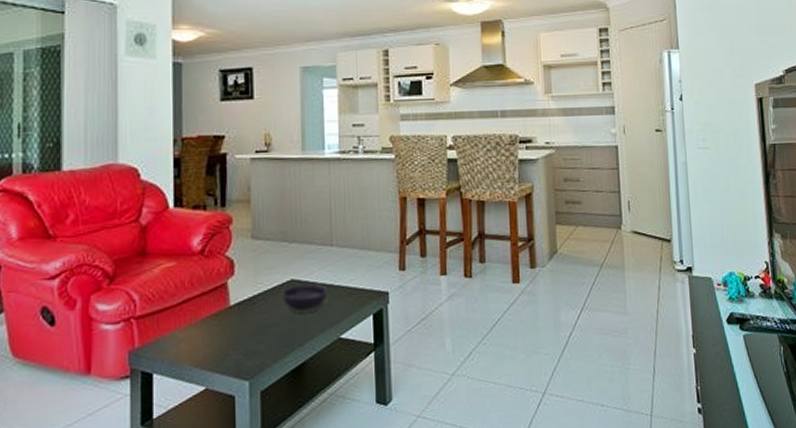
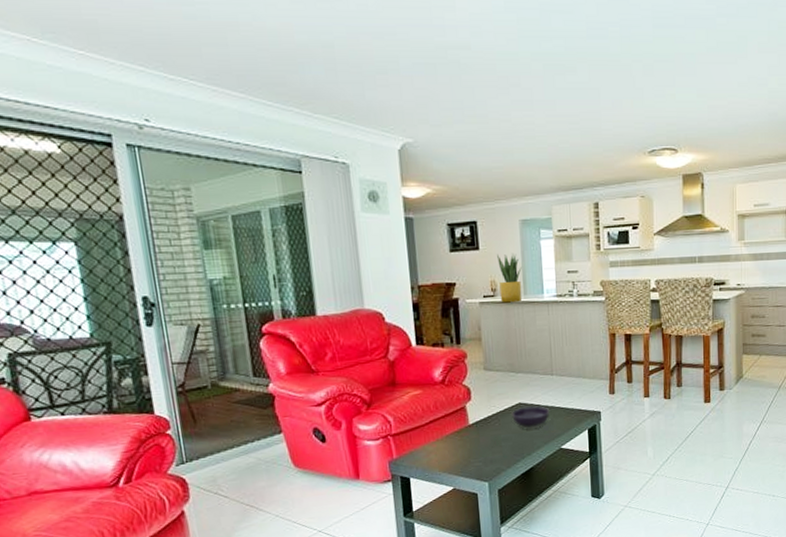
planter: none [273,103,301,160] -> present [497,253,523,303]

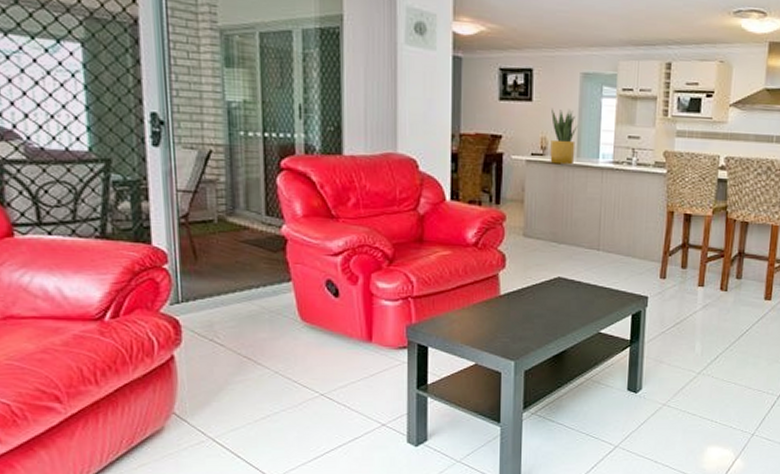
bowl: present [512,406,550,429] -> none [549,282,592,307]

